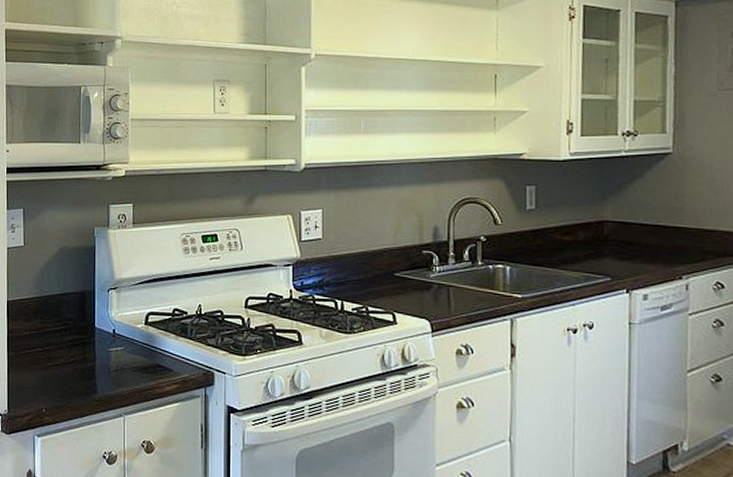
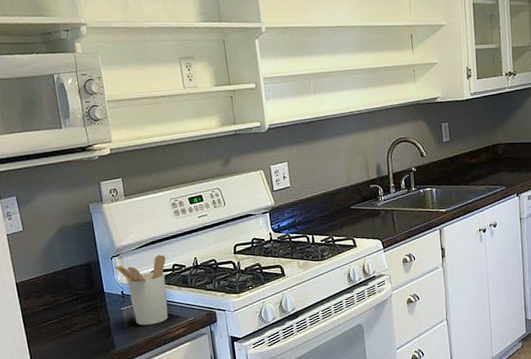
utensil holder: none [110,295,167,374] -> present [114,254,169,326]

